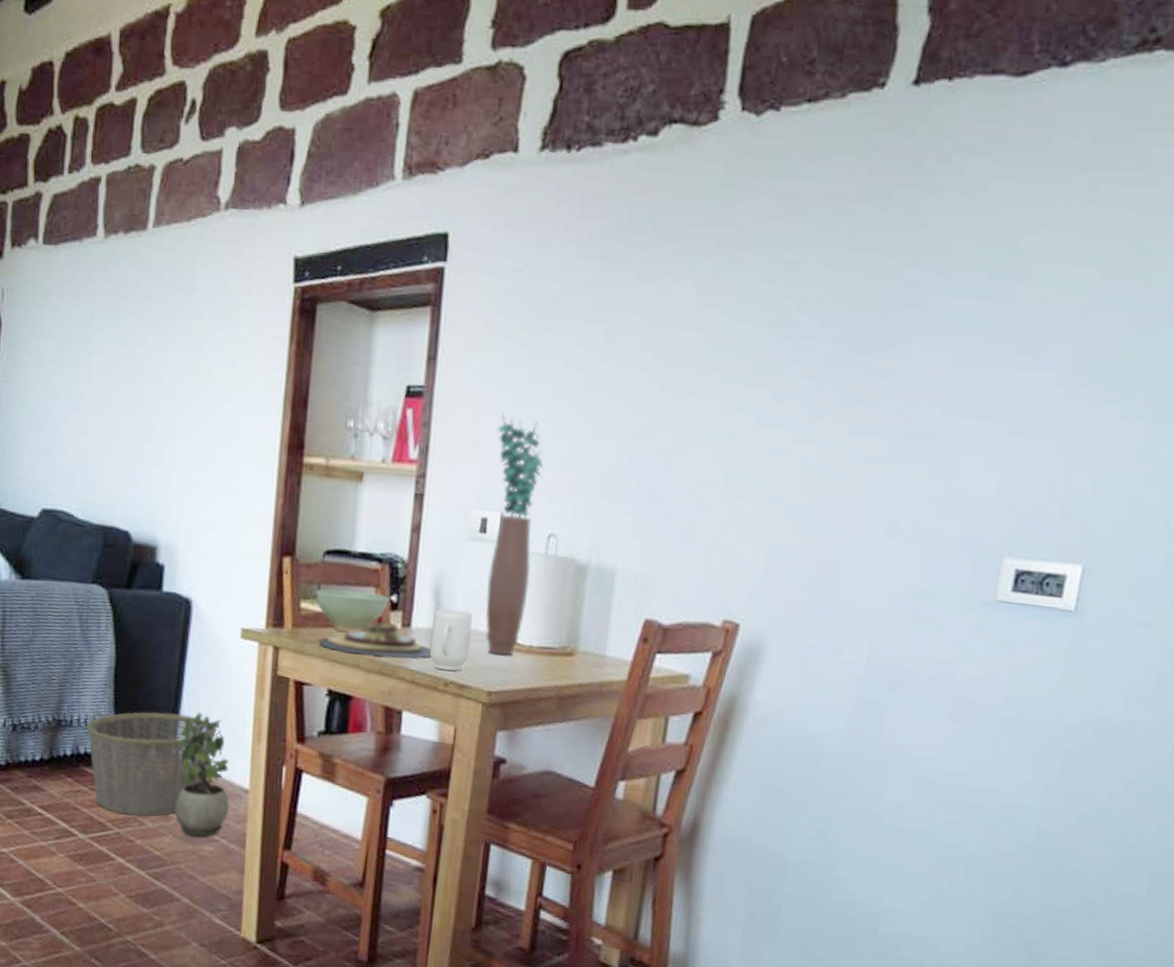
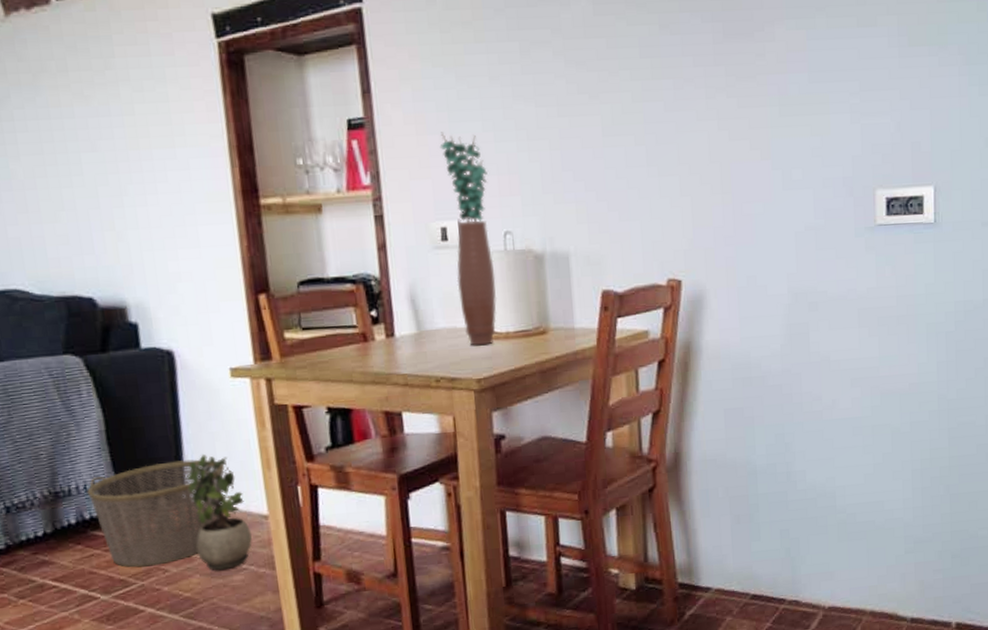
bowl: present [315,588,389,633] -> none [296,312,370,353]
plate: present [318,621,432,659] -> none [308,335,419,371]
mug: present [429,608,473,671] -> none [413,312,453,369]

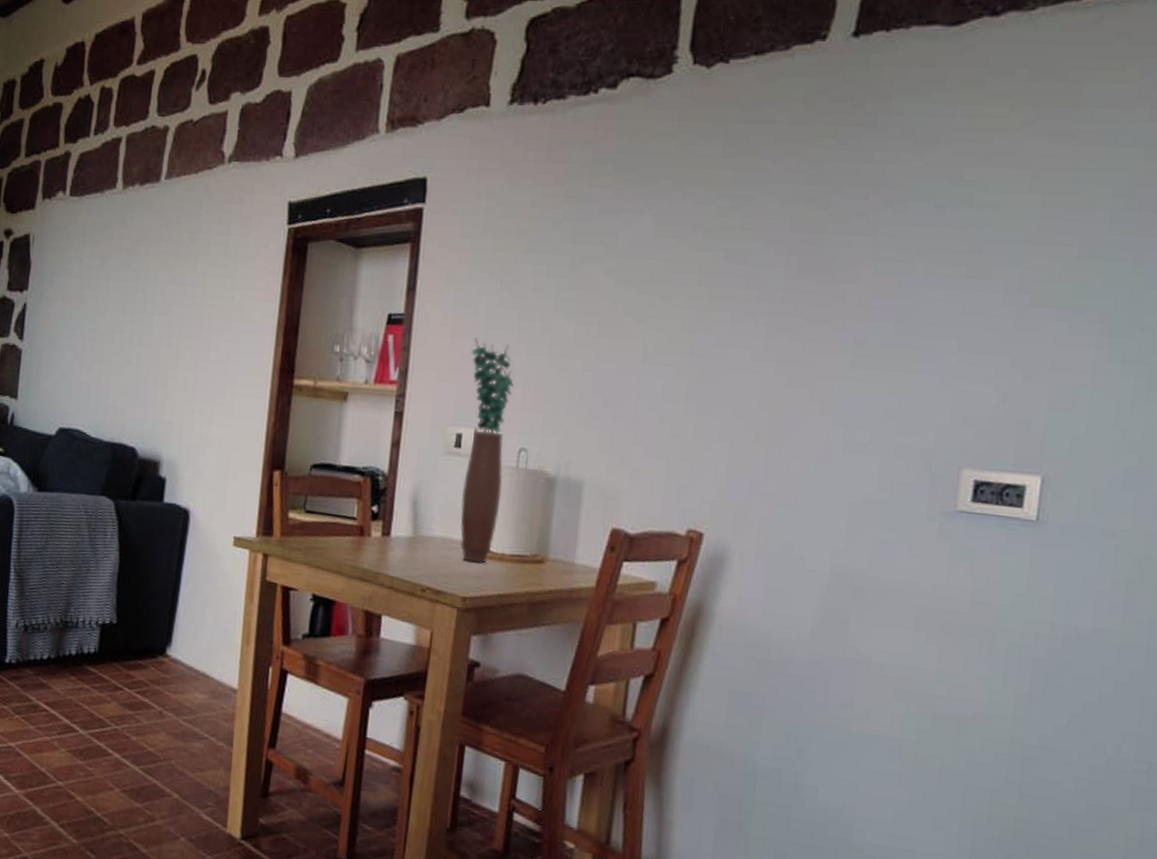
basket: present [87,459,226,568] -> none [90,614,210,714]
potted plant: present [187,454,252,571] -> none [168,615,220,735]

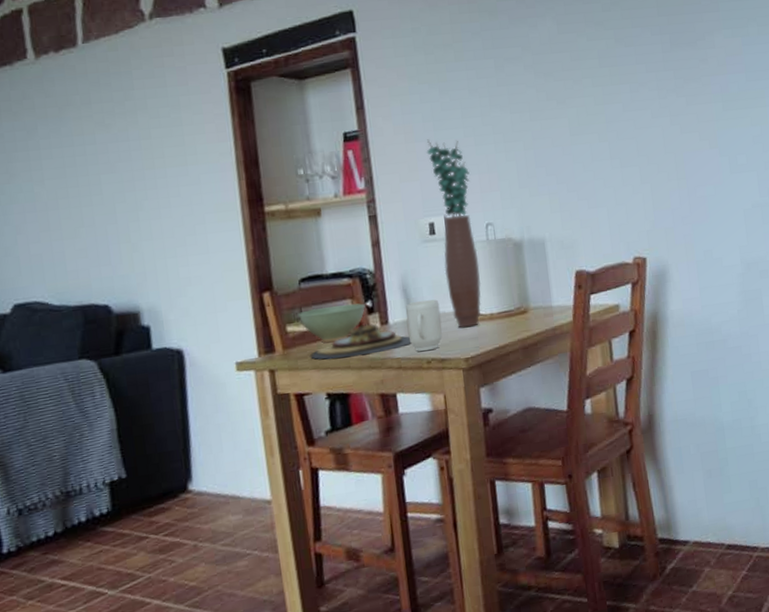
bowl: none [302,500,371,541] -> present [297,303,365,343]
plate: none [304,530,410,566] -> present [309,323,412,360]
mug: none [407,518,448,578] -> present [405,299,442,352]

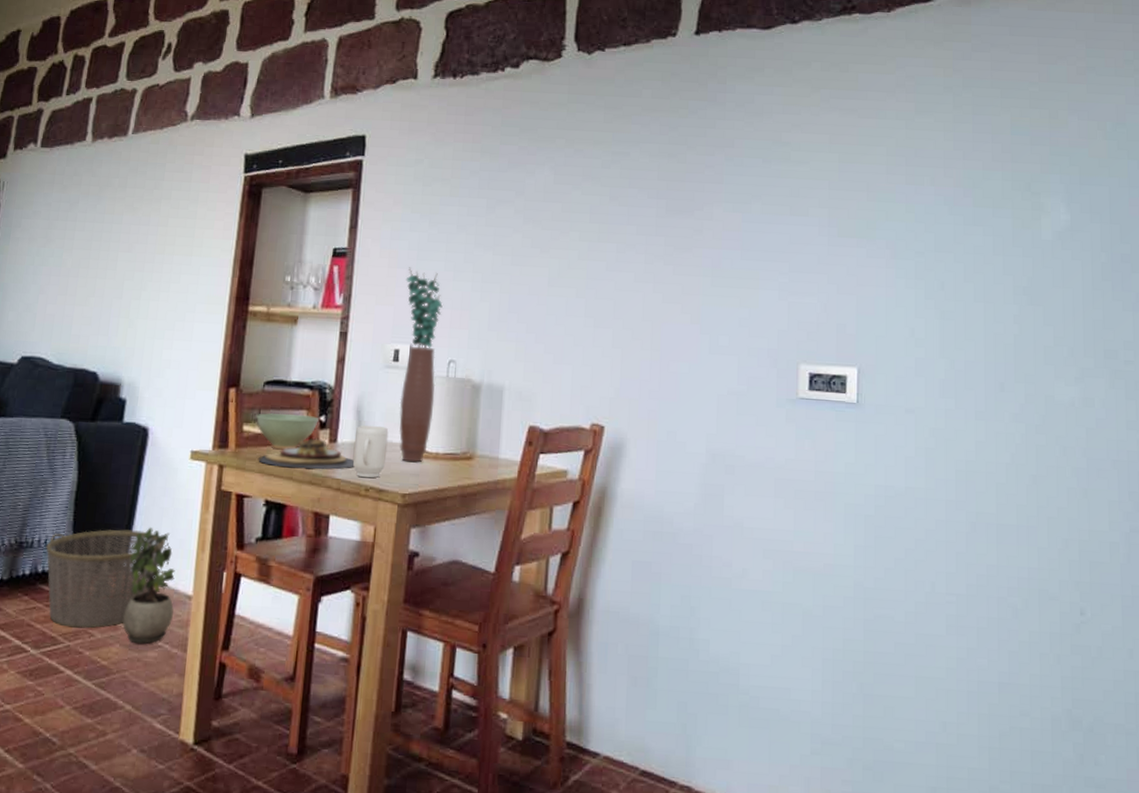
basket: none [97,450,231,561] -> present [46,529,166,628]
potted plant: none [194,445,256,558] -> present [122,527,175,645]

